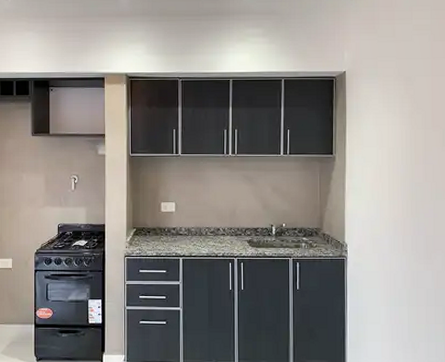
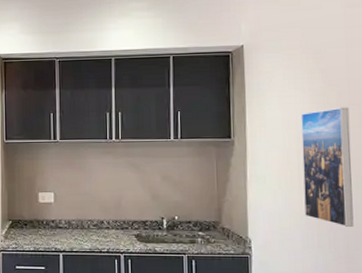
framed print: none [392,128,433,232] -> present [300,107,354,227]

